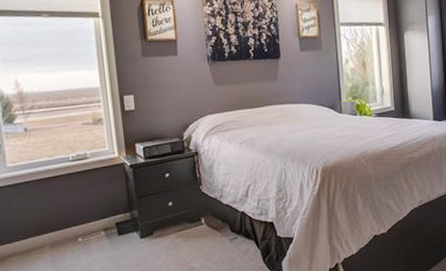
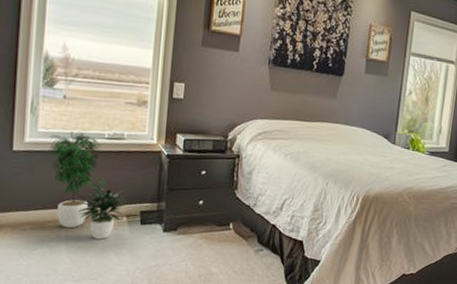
potted plant: none [19,157,102,257] -> present [49,130,127,240]

